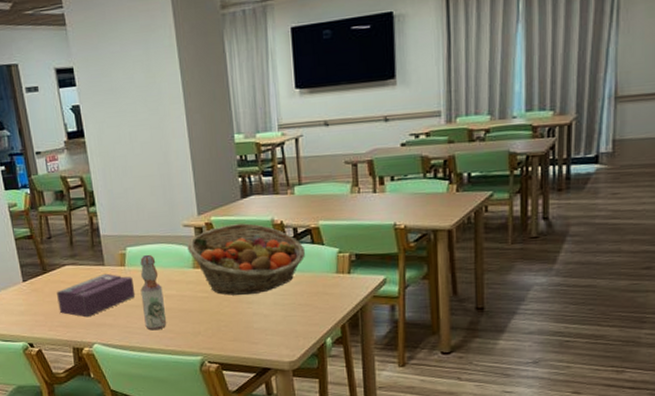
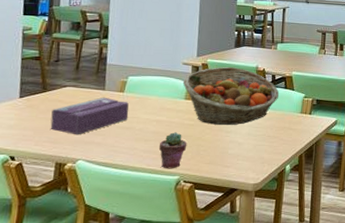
bottle: present [140,254,167,331] -> none [132,84,155,151]
potted succulent: none [174,307,205,349] -> present [159,132,187,169]

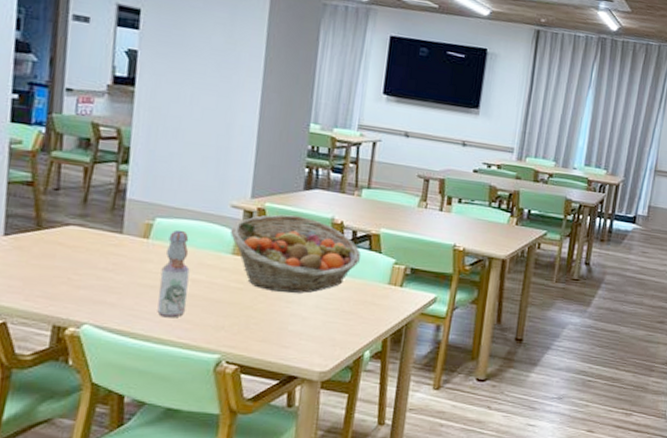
tissue box: present [50,97,129,135] -> none [46,242,155,291]
bottle: none [132,84,155,151] -> present [157,229,190,318]
potted succulent: present [159,132,187,169] -> none [194,297,233,345]

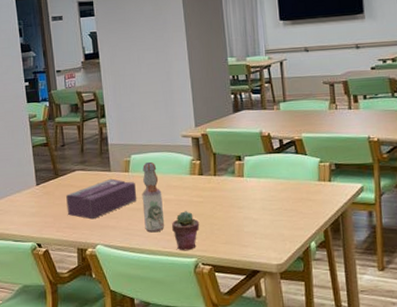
tissue box: none [46,242,155,291] -> present [66,178,137,220]
potted succulent: none [194,297,233,345] -> present [171,211,200,251]
fruit basket: present [229,214,362,293] -> none [184,135,291,200]

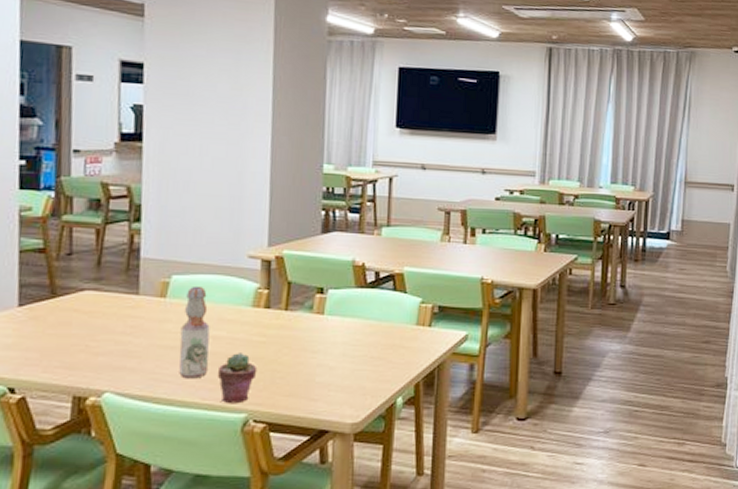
tissue box: present [66,178,137,220] -> none [63,304,174,358]

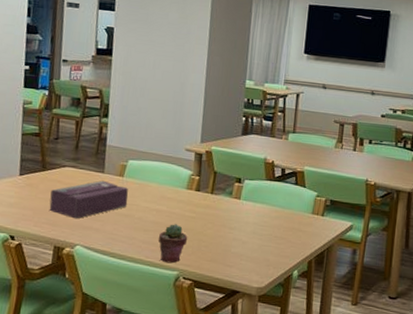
tissue box: none [63,304,174,358] -> present [49,180,129,219]
bottle: present [179,285,210,379] -> none [130,169,155,241]

